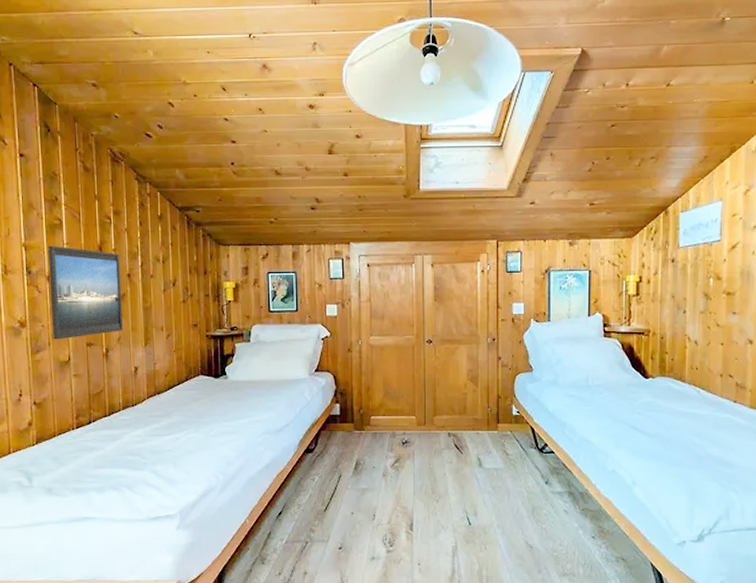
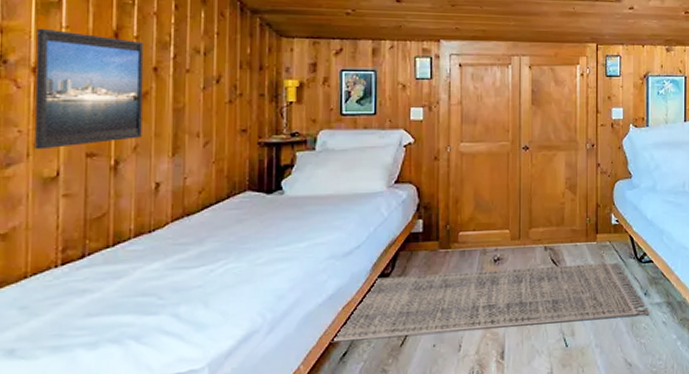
rug: none [269,451,551,503] -> present [331,262,650,343]

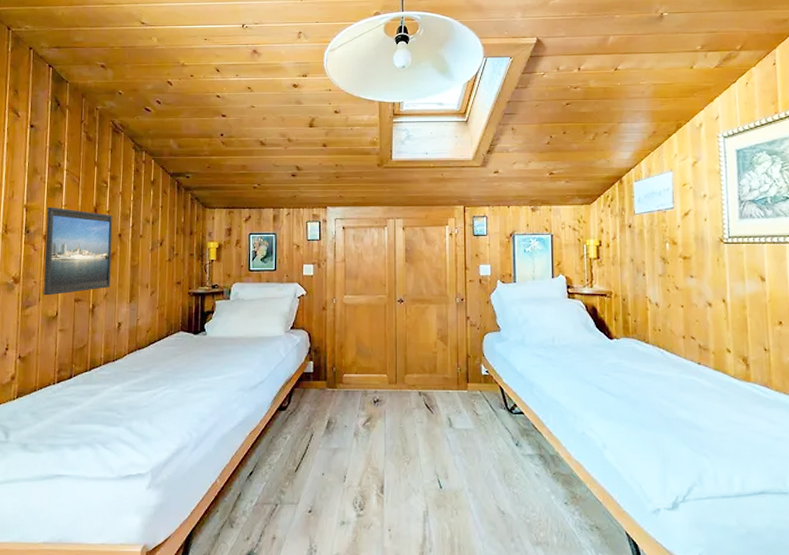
rug: present [331,262,650,343] -> none [240,410,522,466]

